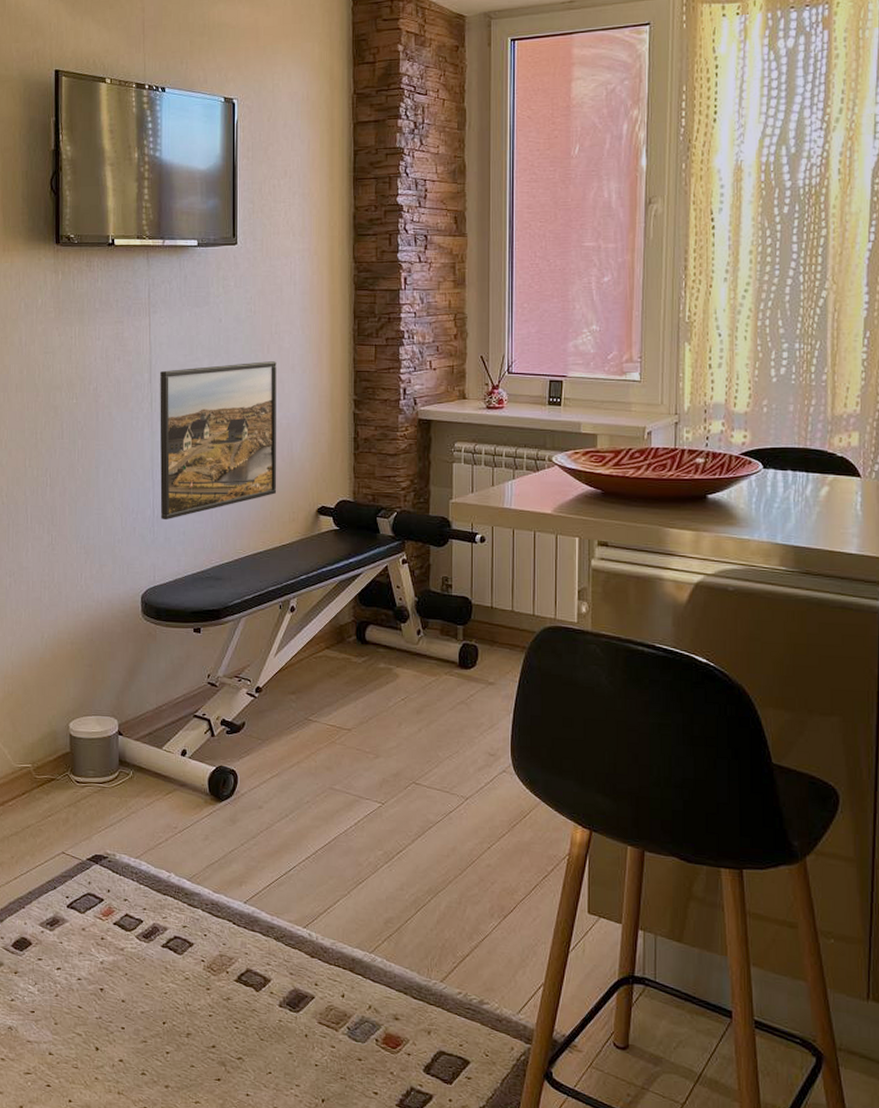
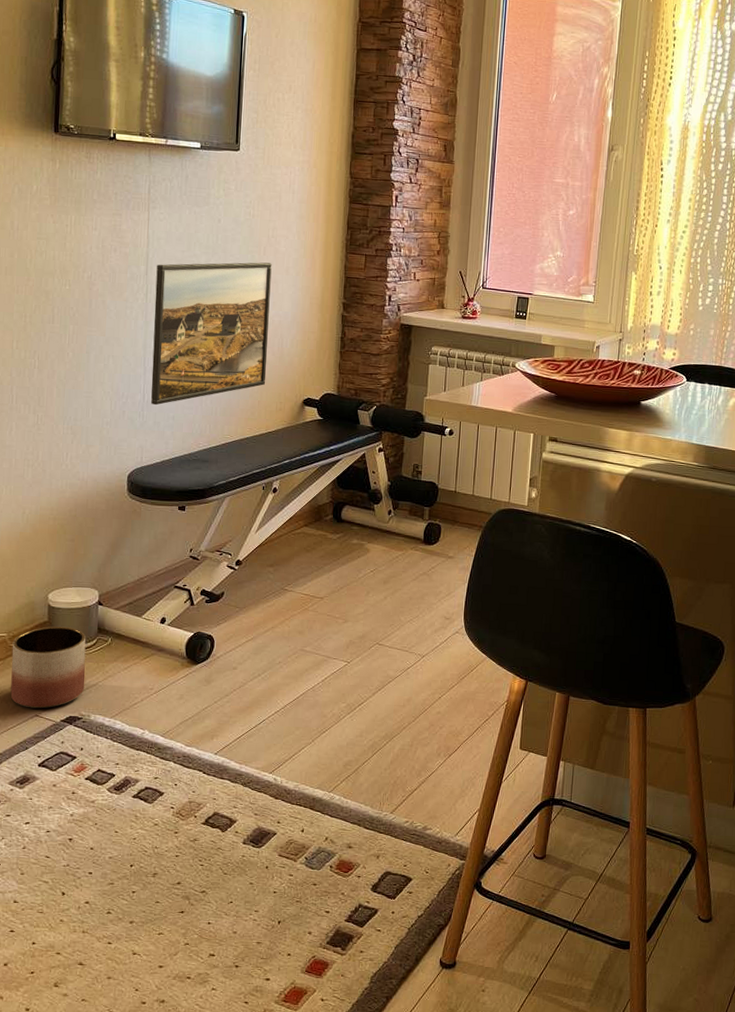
planter: none [37,757,109,846] -> present [10,626,86,709]

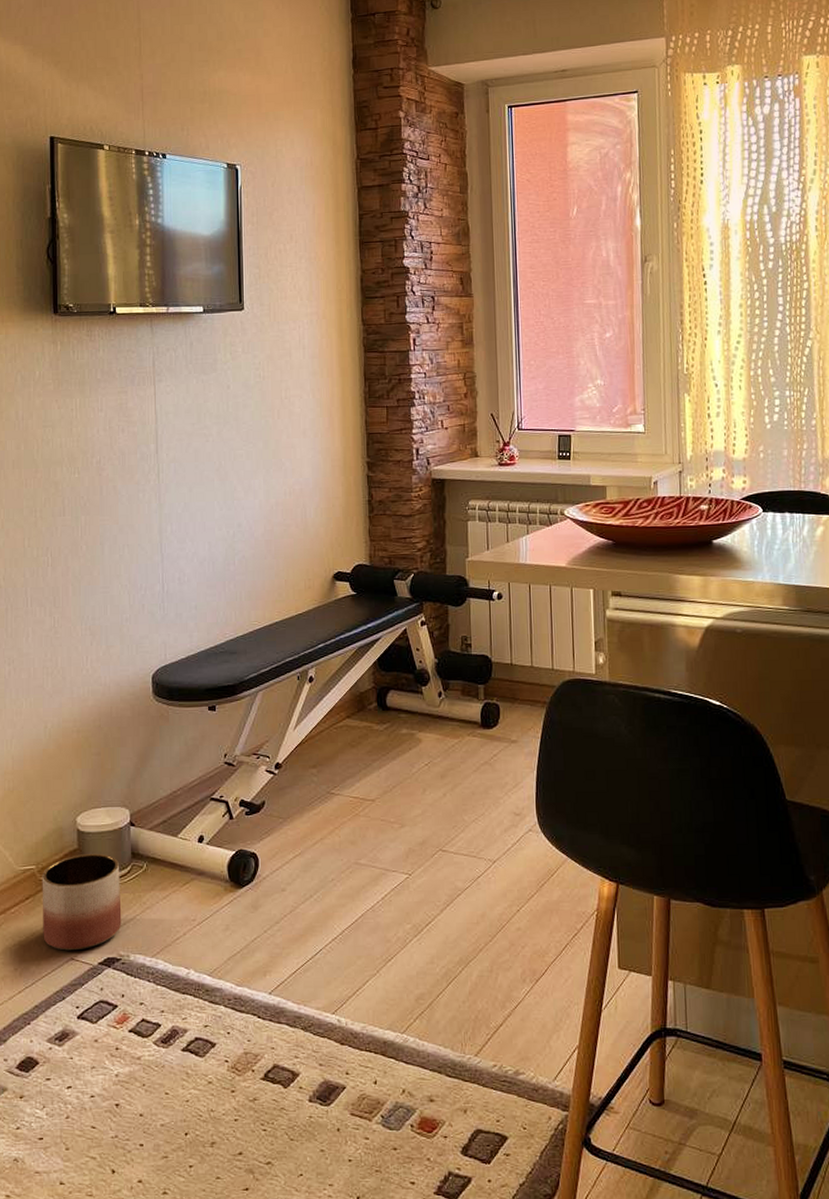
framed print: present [151,262,272,406] -> none [167,426,292,595]

